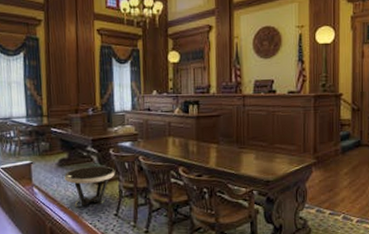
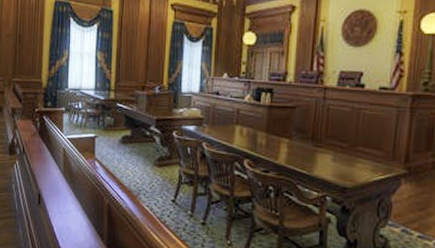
side table: present [64,165,115,208] -> none [126,146,177,190]

